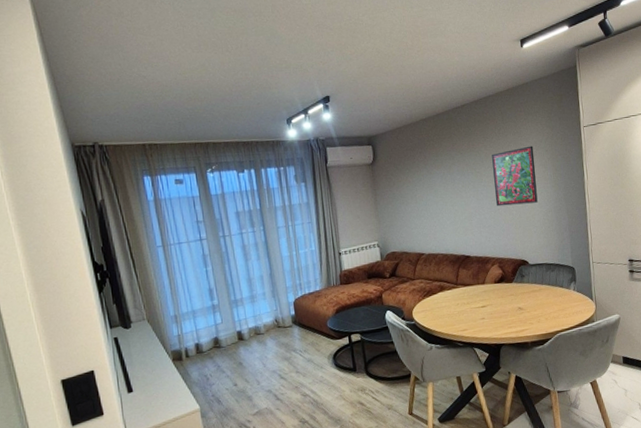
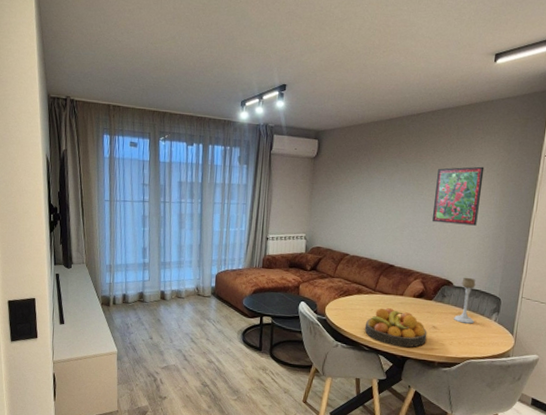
fruit bowl: none [454,298,516,336] -> present [364,307,428,348]
candle holder: none [536,253,555,299] -> present [454,277,476,324]

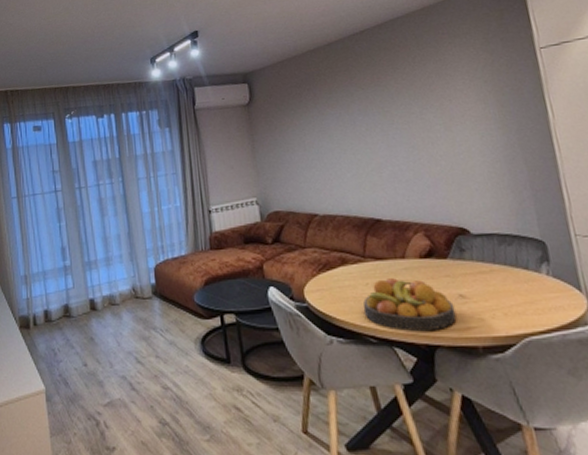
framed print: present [431,166,485,226] -> none [405,76,478,155]
candle holder: present [454,277,476,324] -> none [481,219,517,285]

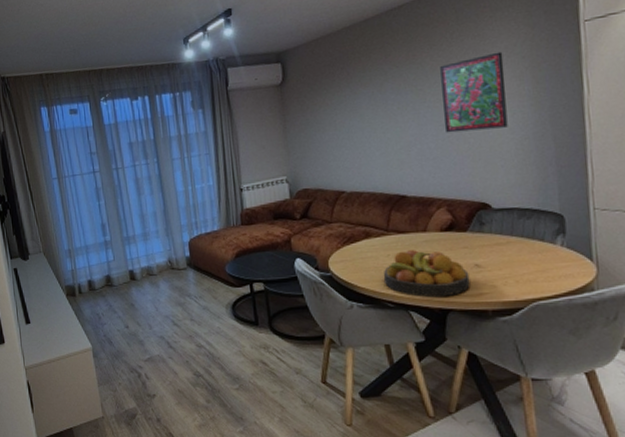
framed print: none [405,76,478,155] -> present [440,51,508,133]

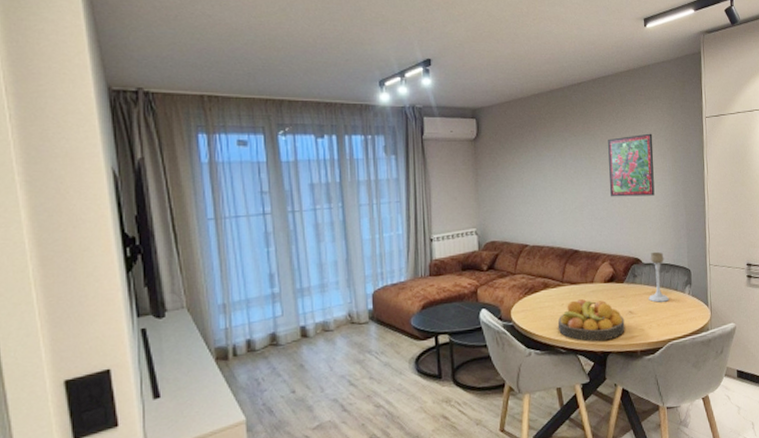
candle holder: none [502,194,532,255] -> present [649,251,669,303]

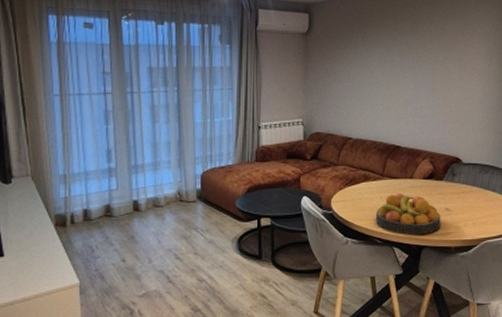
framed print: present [608,133,655,197] -> none [434,36,481,98]
candle holder: present [649,251,669,303] -> none [466,152,486,202]

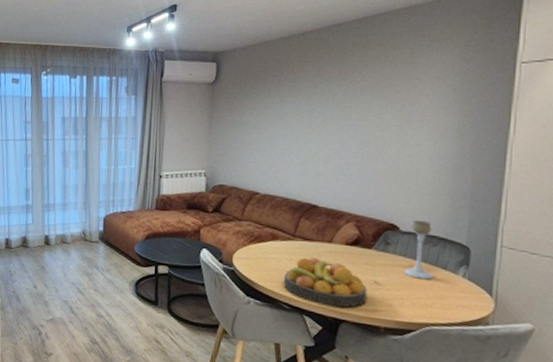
candle holder: none [466,152,486,202] -> present [403,219,433,280]

